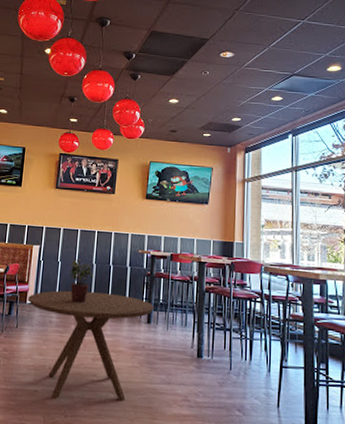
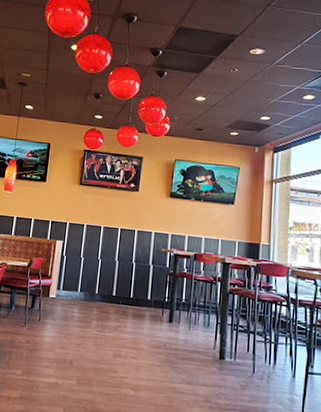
dining table: present [28,290,154,401] -> none [50,286,176,399]
potted plant: present [70,259,93,303] -> none [92,255,116,300]

